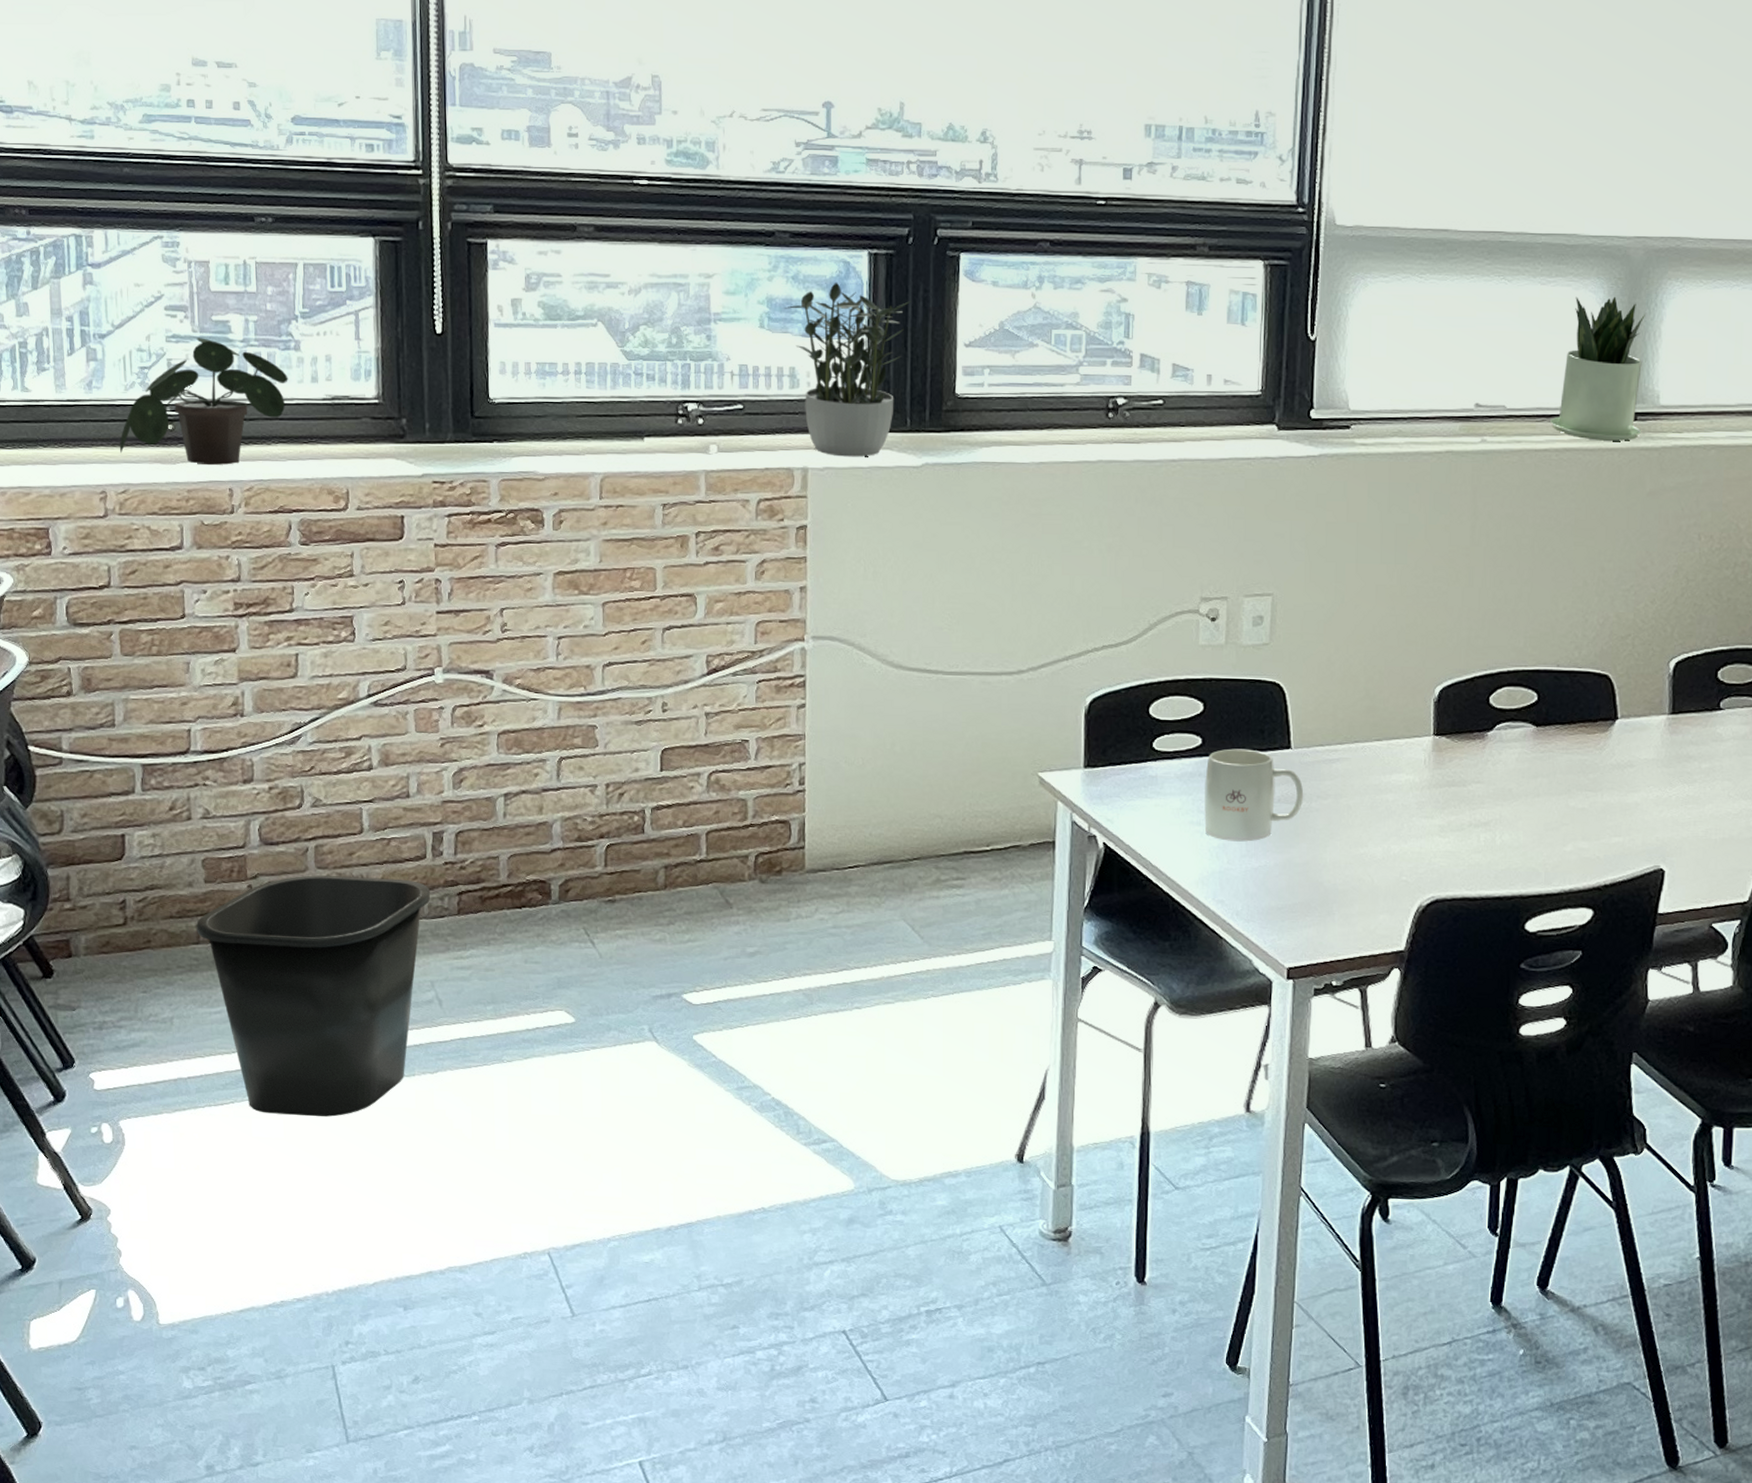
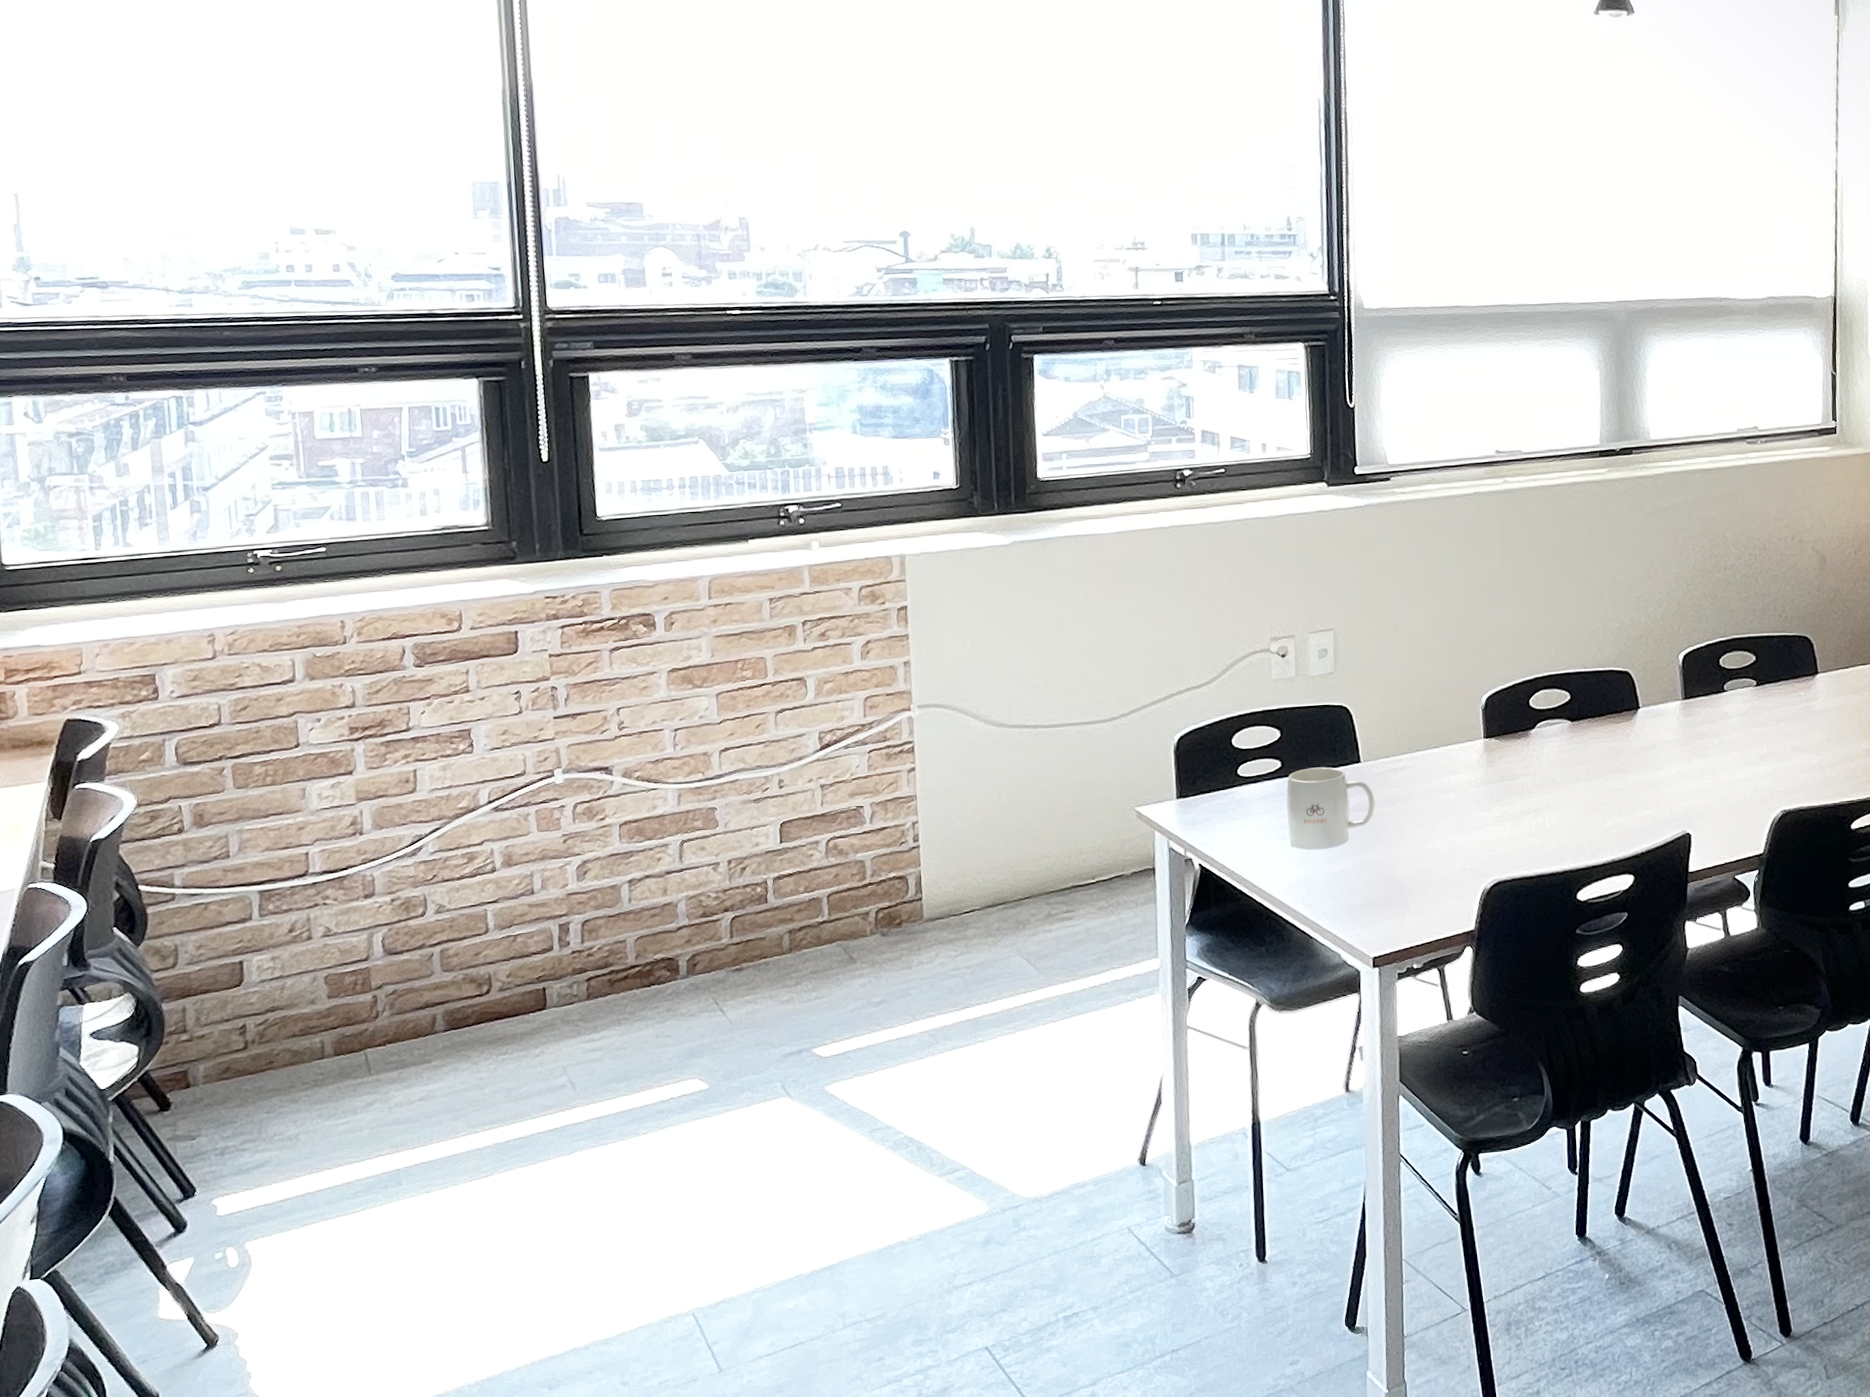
potted plant: present [119,338,288,465] -> none [226,483,397,601]
waste bin: present [196,875,431,1117] -> none [320,972,560,1216]
potted plant: present [784,282,911,457] -> none [874,388,992,542]
planter: present [1550,296,1647,441] -> none [1560,353,1637,474]

